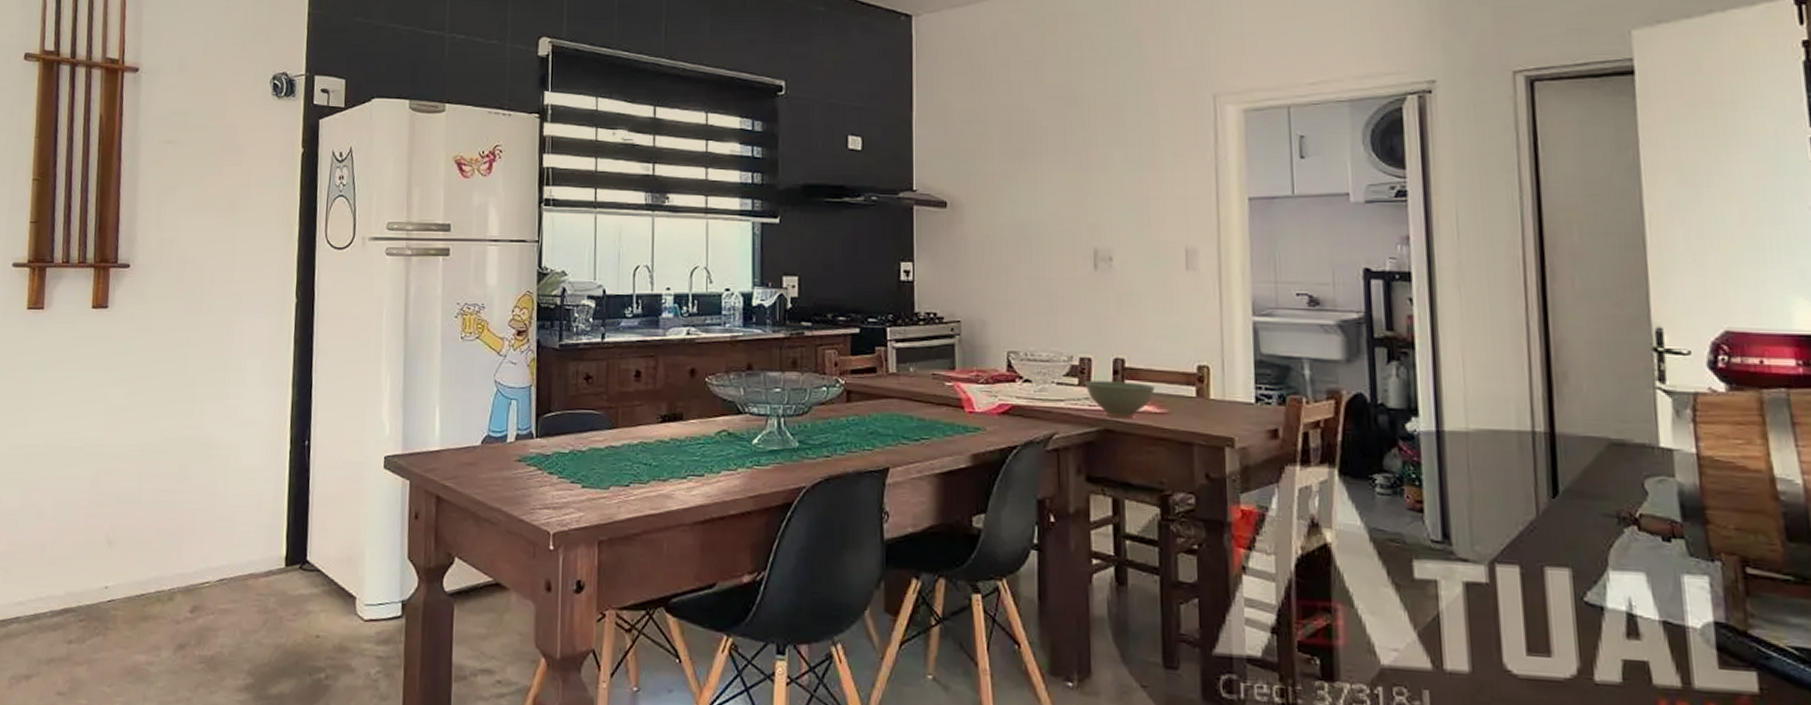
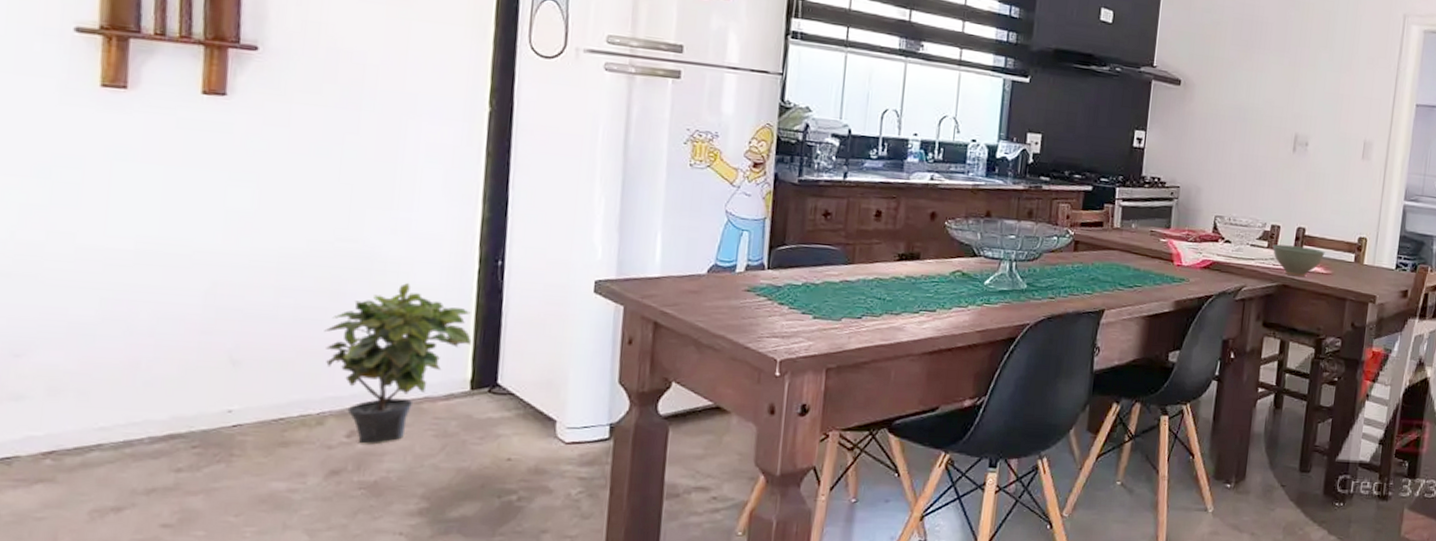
potted plant: none [174,464,285,619] -> present [324,282,471,443]

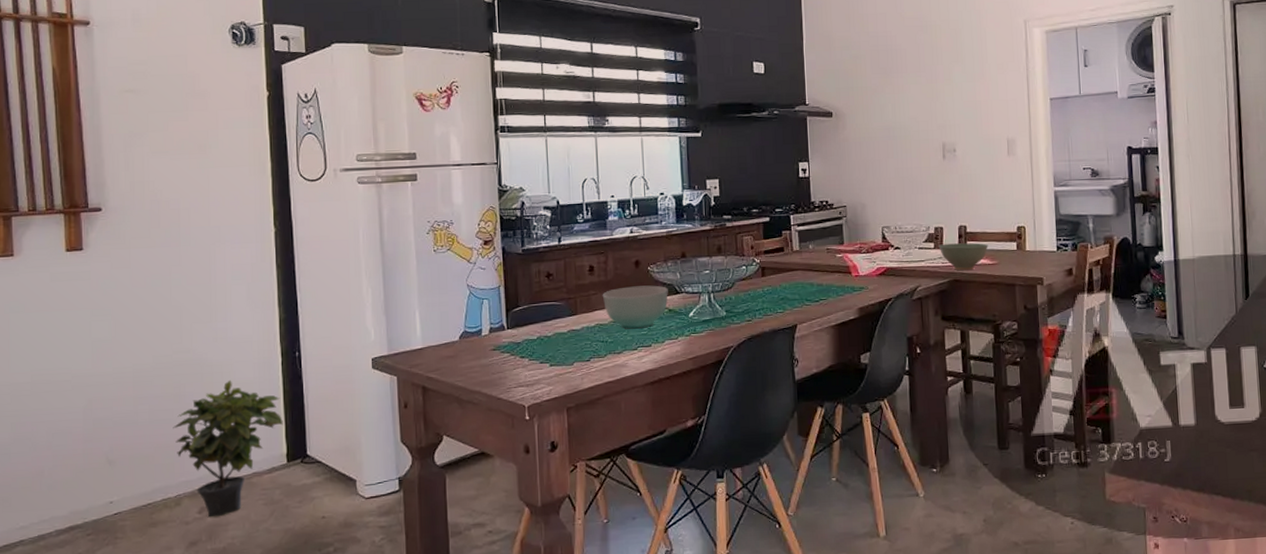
bowl: none [886,240,965,290] -> present [602,285,668,329]

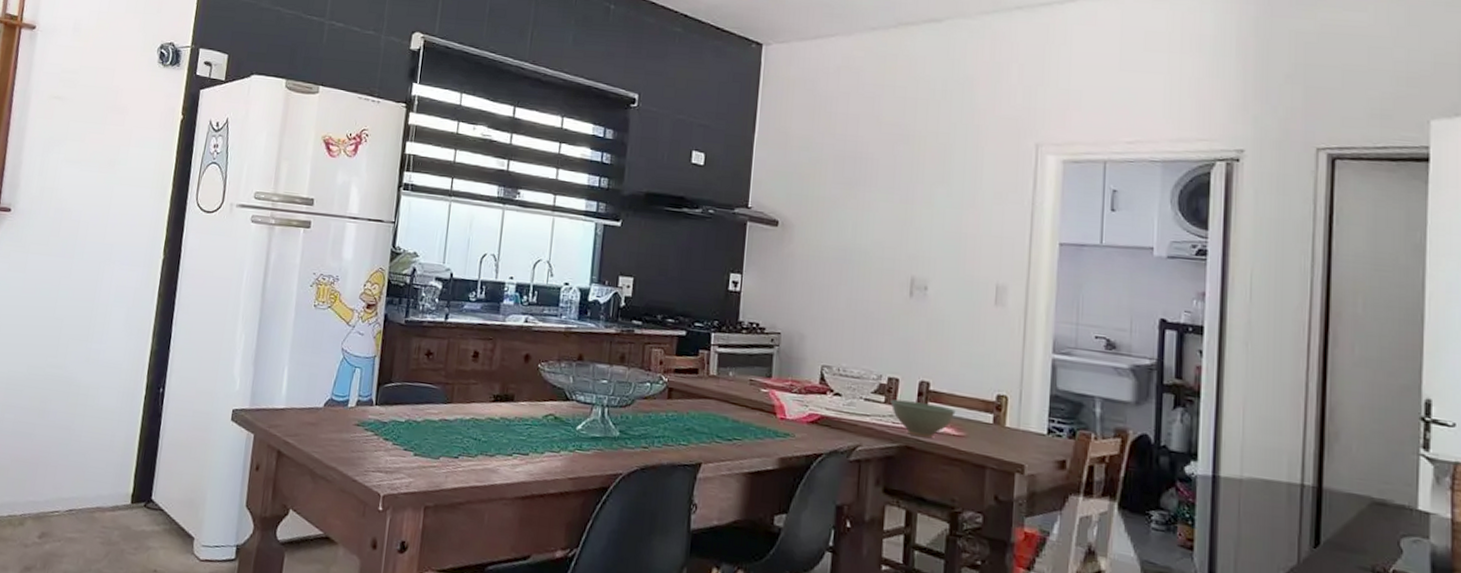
potted plant: present [173,379,283,516] -> none [30,404,137,546]
bowl: present [602,285,668,329] -> none [483,382,557,433]

